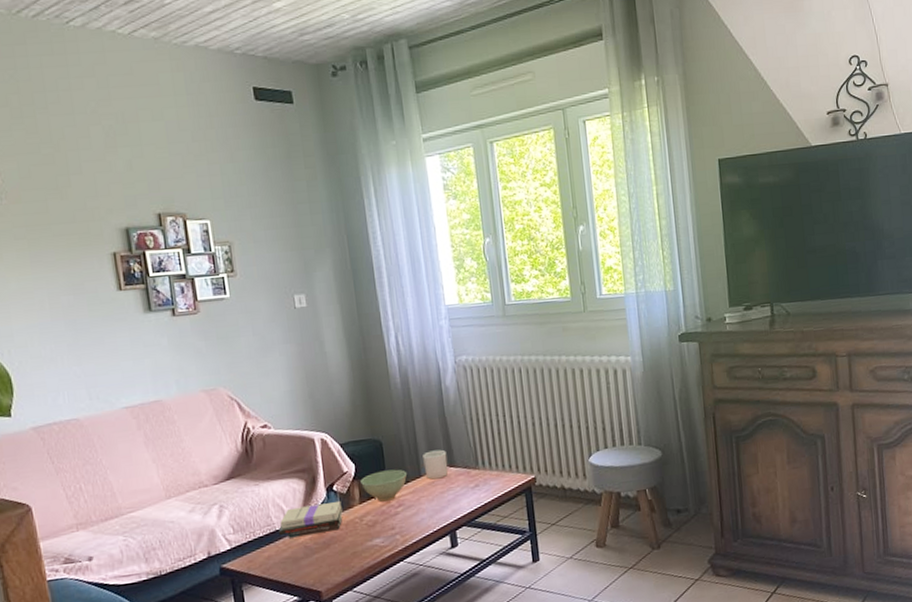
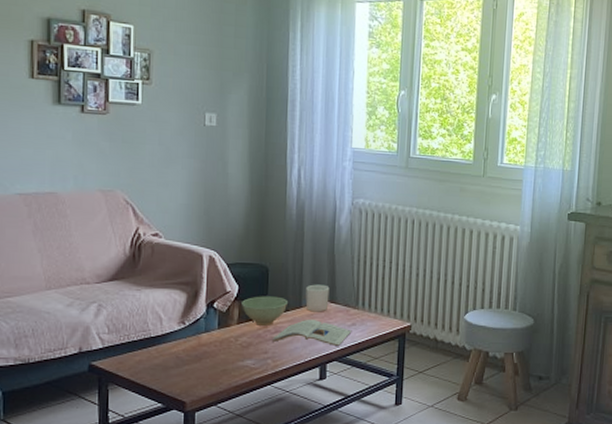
books: present [278,500,343,538] -> none [152,317,219,347]
magazine: none [396,486,477,516] -> present [271,319,352,347]

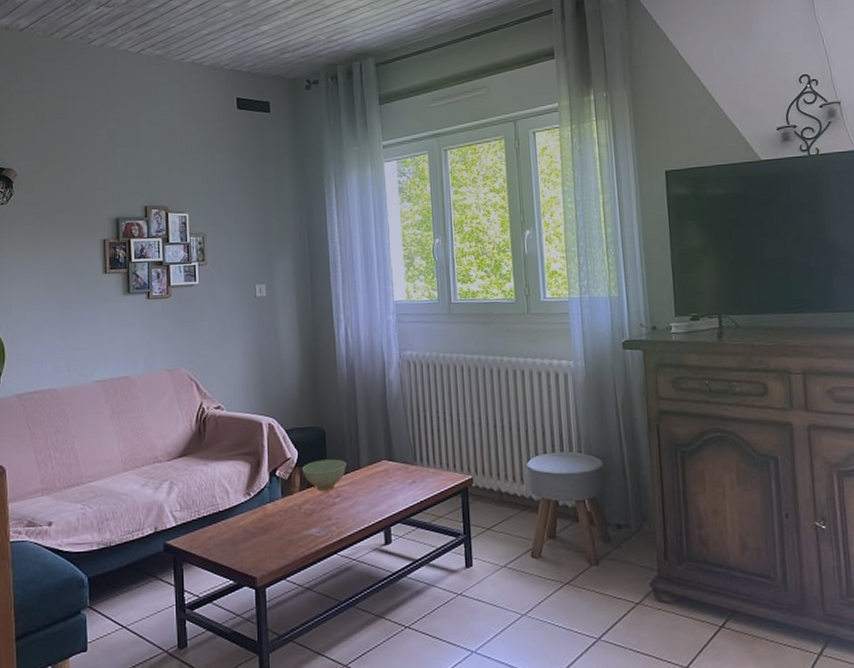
magazine: present [271,319,352,347] -> none [334,479,413,508]
mug: present [305,284,330,312] -> none [363,442,387,472]

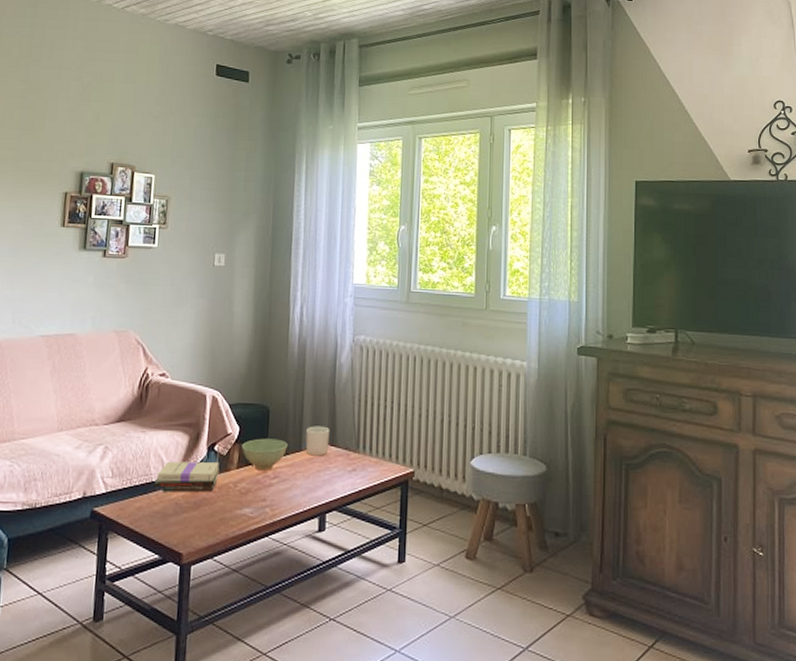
books: none [221,486,283,520] -> present [153,461,220,493]
mug: none [363,442,387,472] -> present [305,426,330,456]

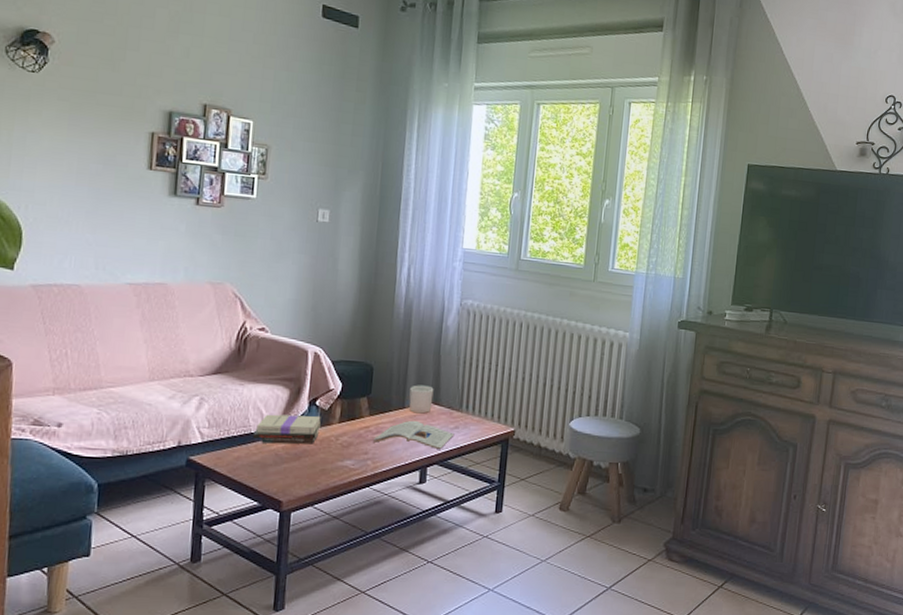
bowl: present [242,438,289,471] -> none [344,395,392,426]
magazine: none [270,463,353,495] -> present [372,420,455,450]

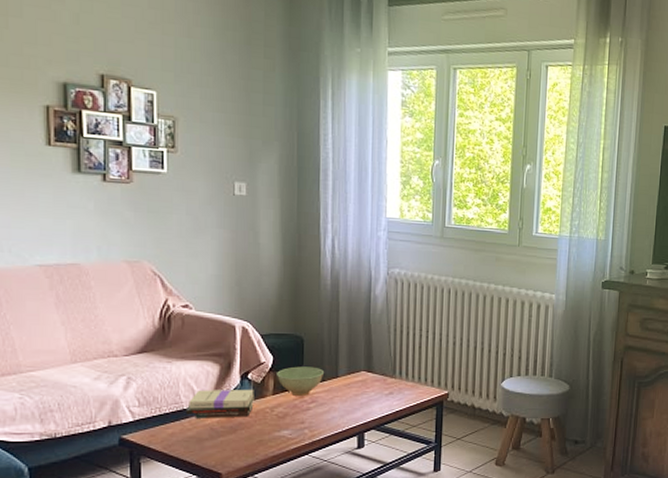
bowl: none [344,395,392,426] -> present [277,366,325,396]
magazine: present [372,420,455,450] -> none [308,388,390,416]
mug: present [408,385,434,414] -> none [342,354,366,382]

